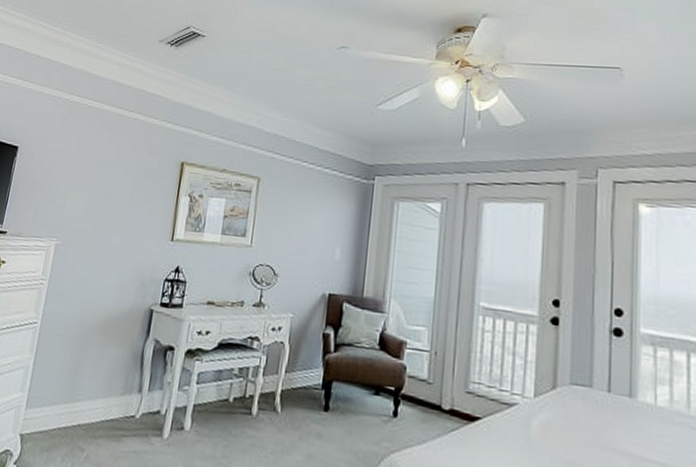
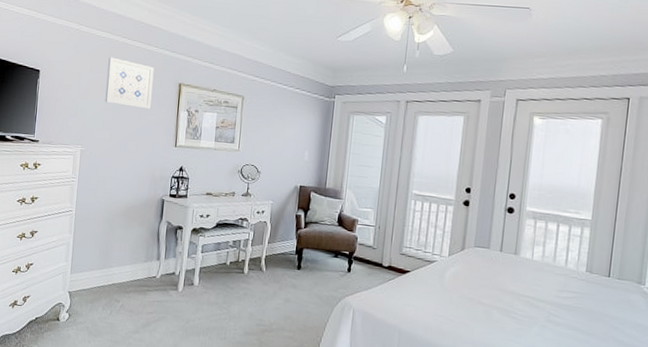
wall art: none [90,131,153,194] -> present [105,57,154,110]

